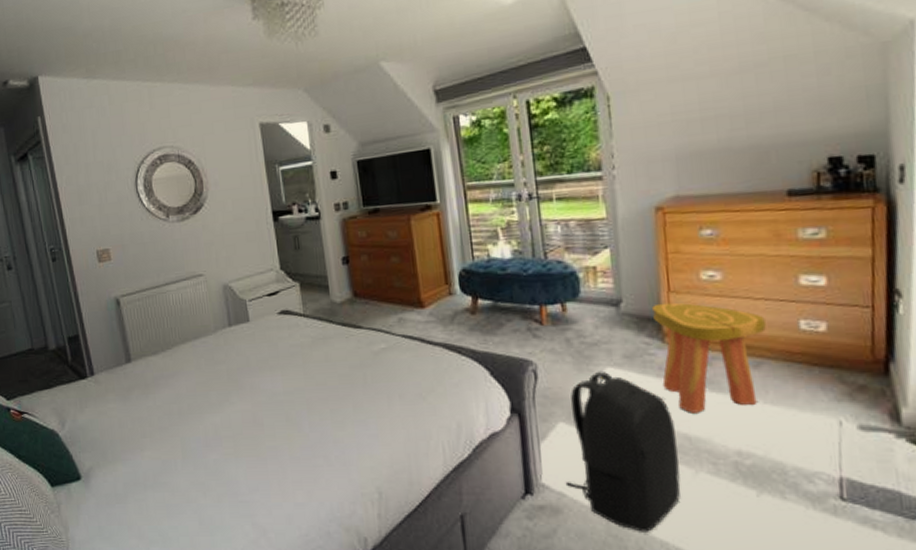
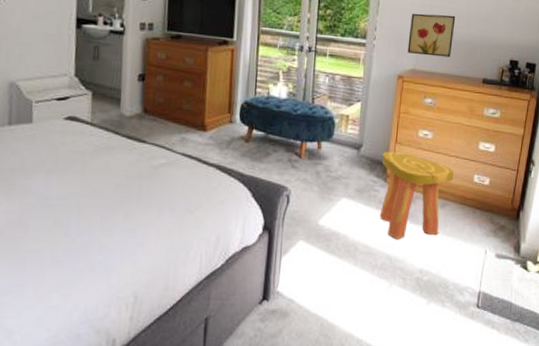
backpack: present [565,371,681,532] -> none [295,200,382,332]
wall art: none [659,116,730,177] -> present [407,13,456,58]

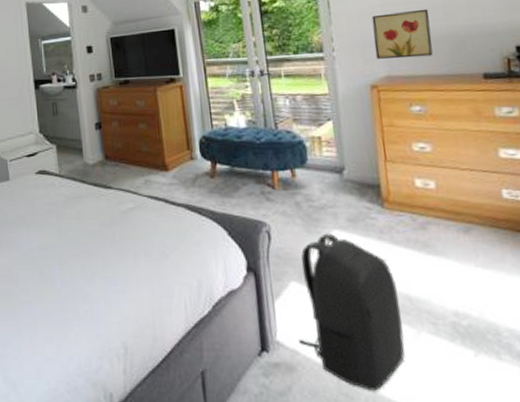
backpack: none [295,200,382,332] -> present [298,233,405,391]
stool: present [379,151,454,239] -> none [372,171,473,275]

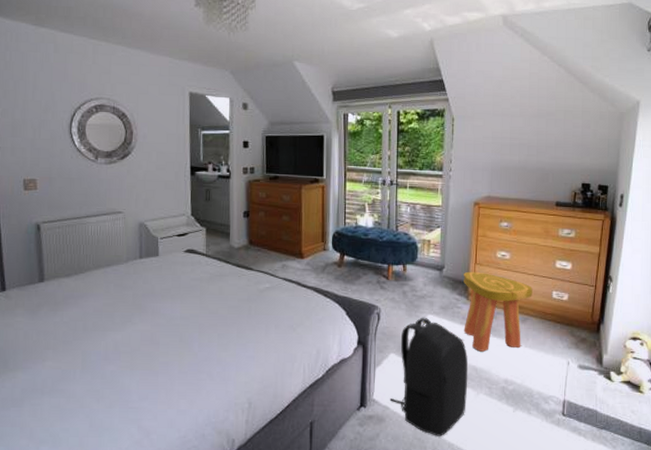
wall art: present [371,8,433,59] -> none [482,145,526,184]
stool: none [372,171,473,275] -> present [463,271,532,352]

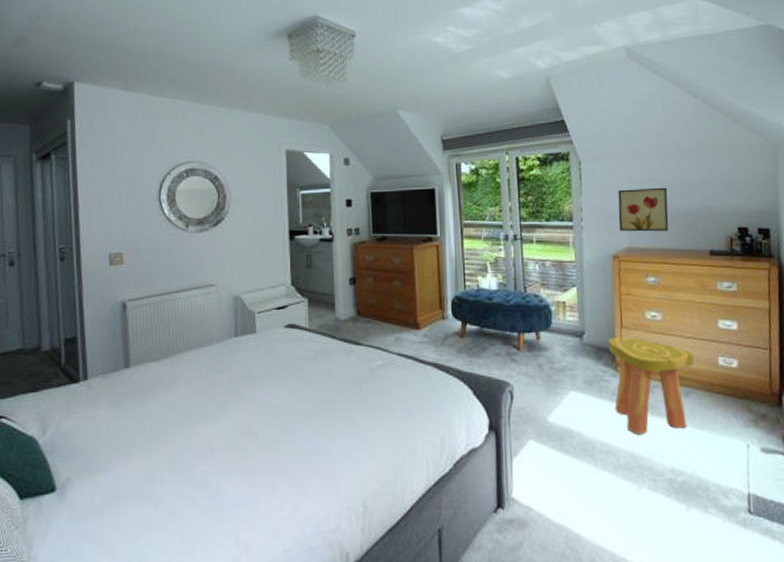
backpack: present [389,317,468,436] -> none [532,394,627,544]
wall art: none [482,145,526,184] -> present [618,187,669,232]

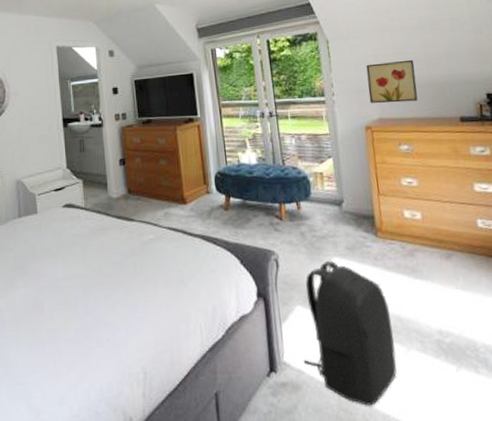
backpack: none [532,394,627,544] -> present [303,260,397,406]
stool: present [608,337,694,435] -> none [367,203,453,298]

